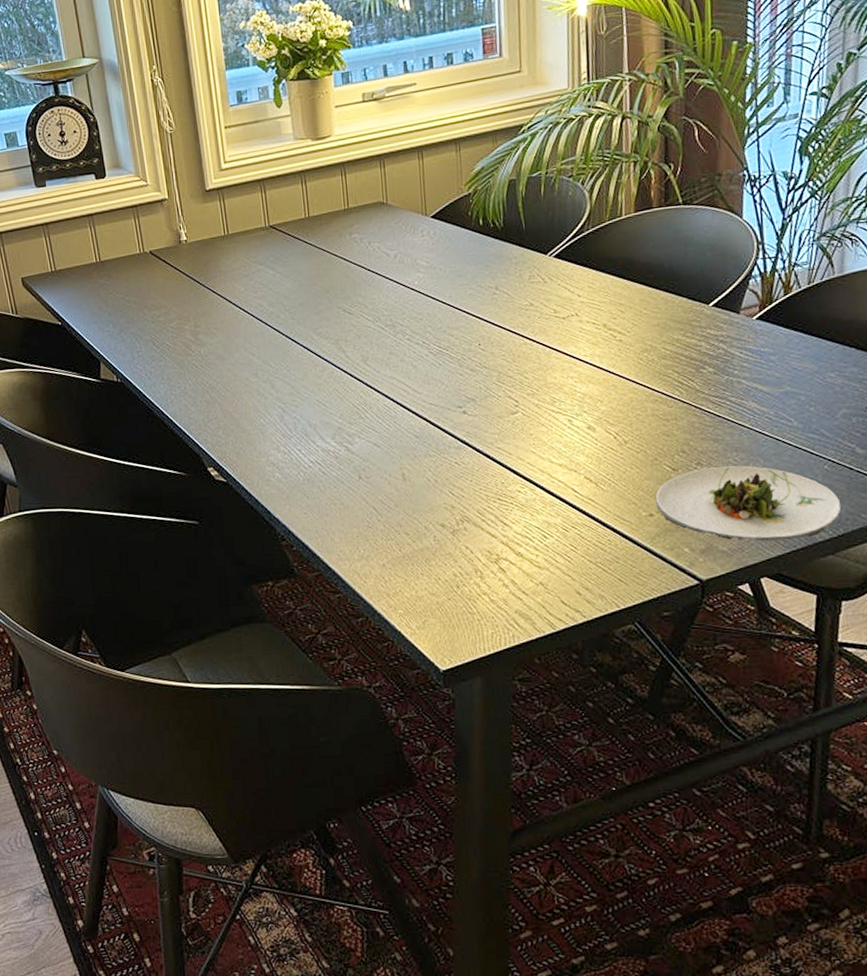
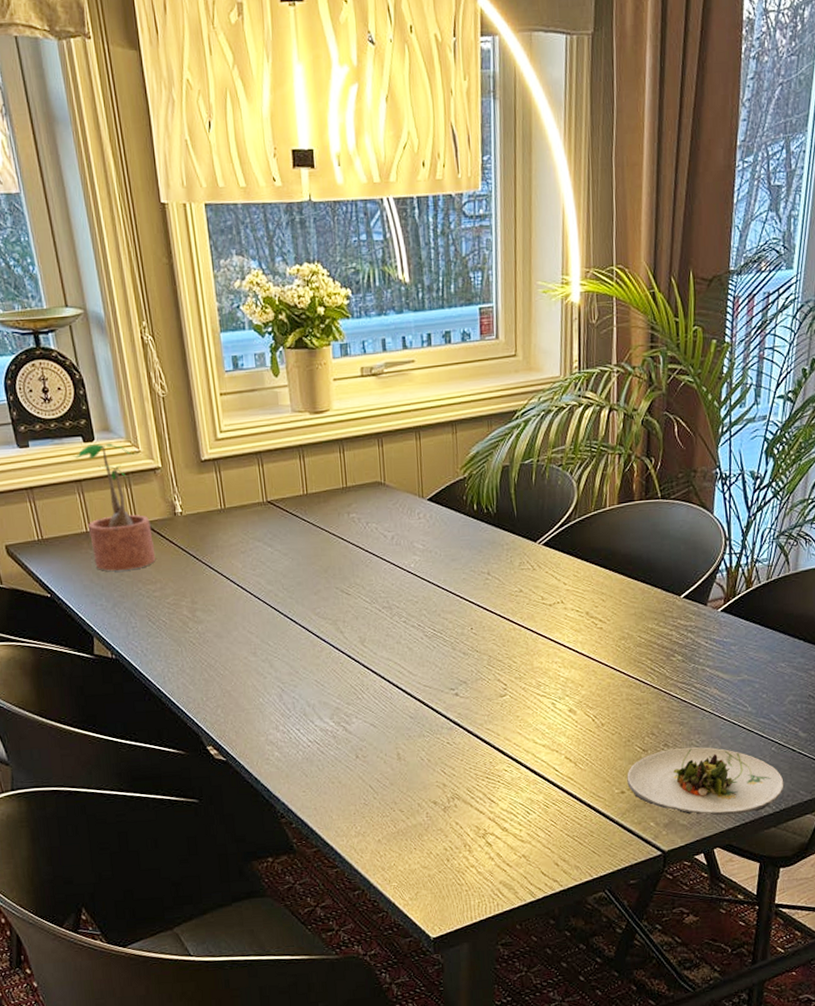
potted plant: none [86,178,161,298] -> present [73,443,156,571]

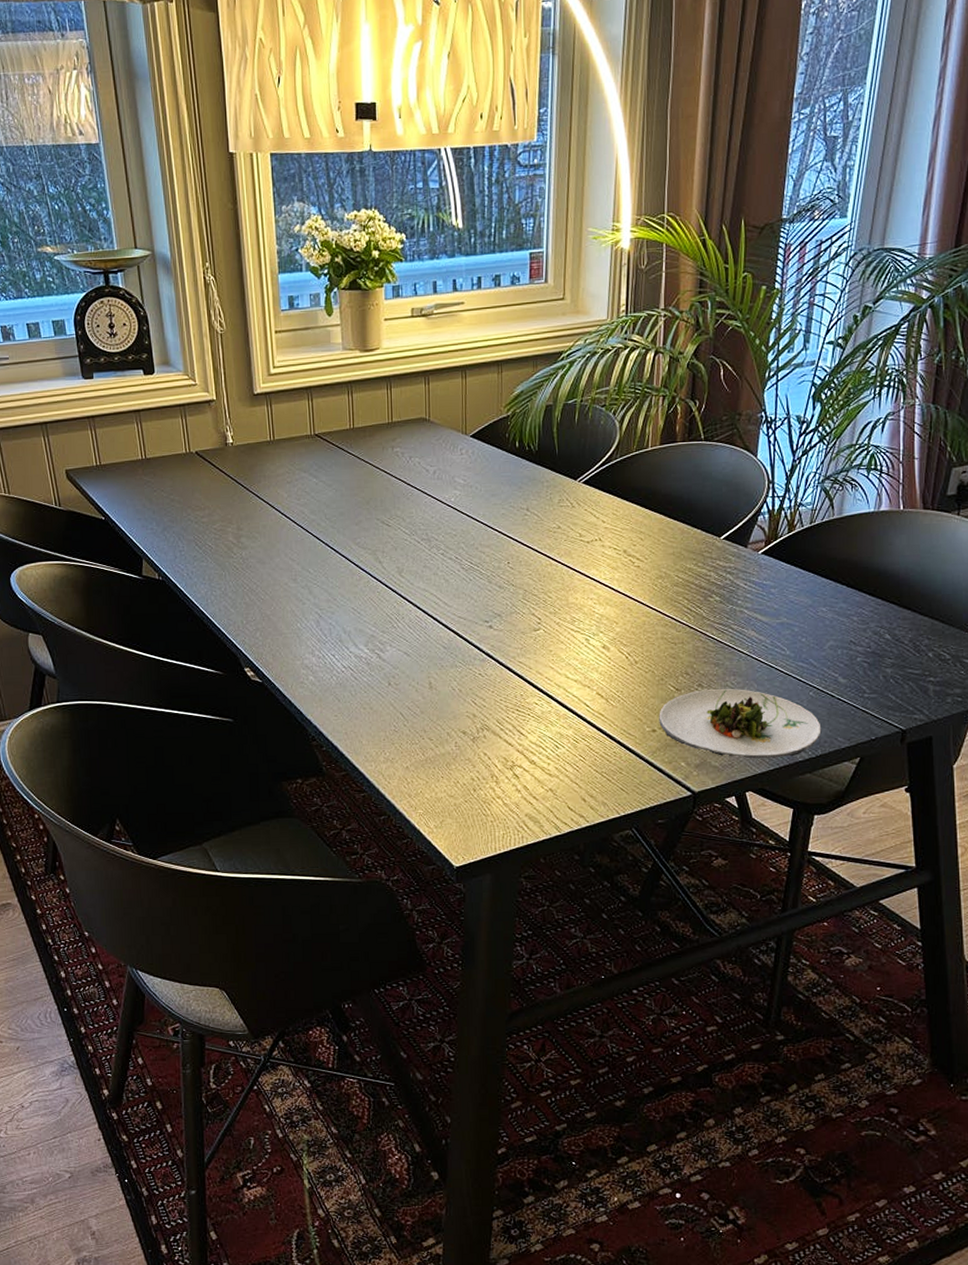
potted plant: present [73,443,156,571] -> none [134,376,206,497]

